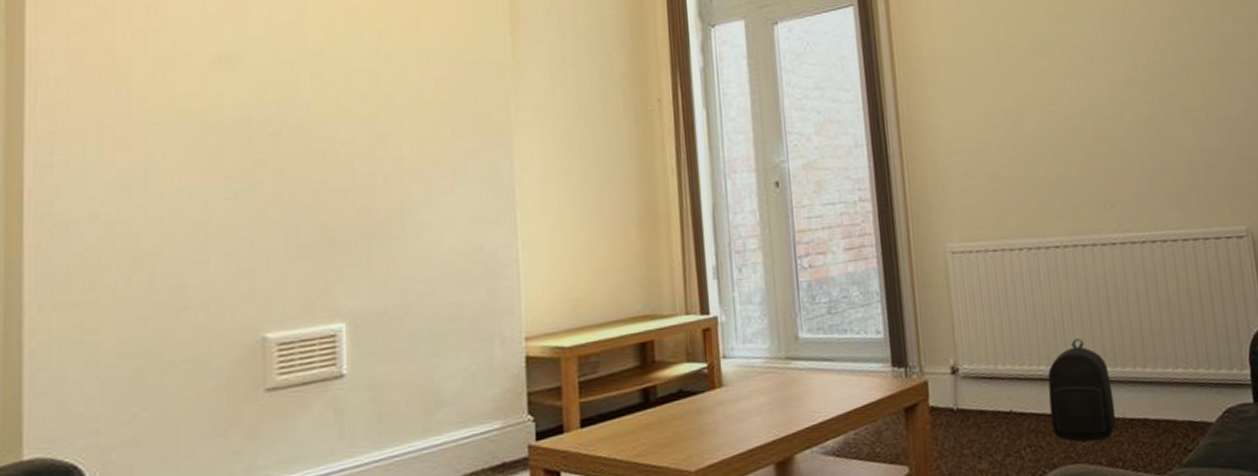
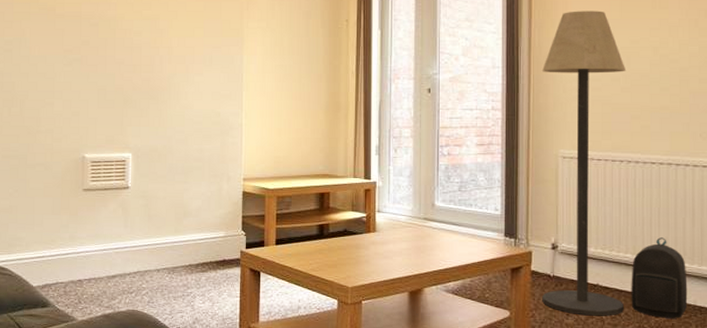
floor lamp: none [915,65,1045,456] -> present [542,11,627,316]

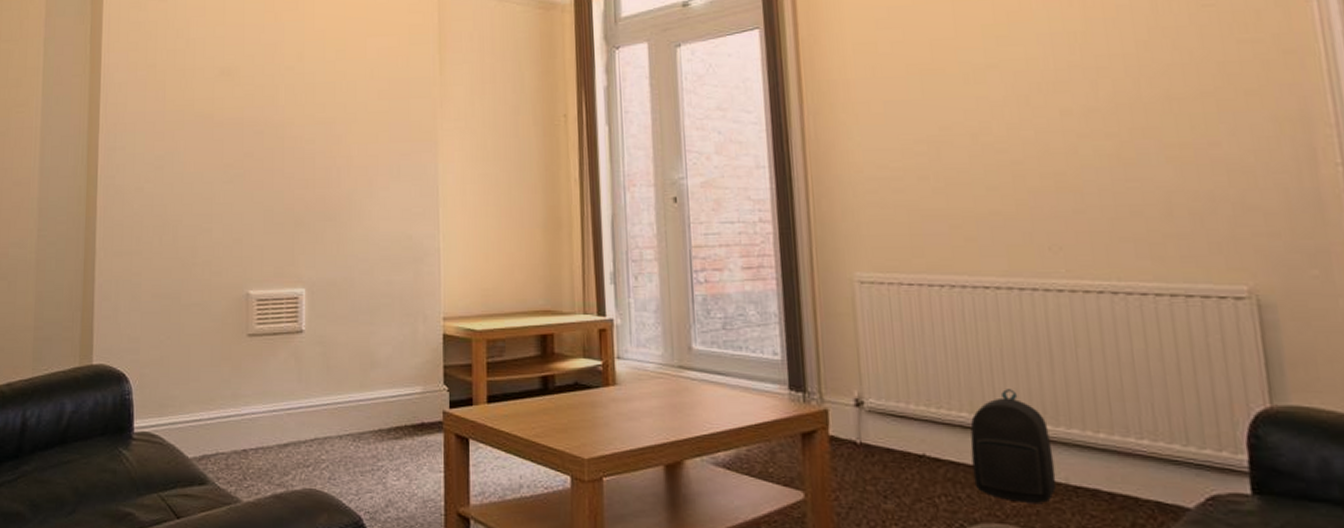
floor lamp: present [542,11,627,316] -> none [823,90,965,500]

